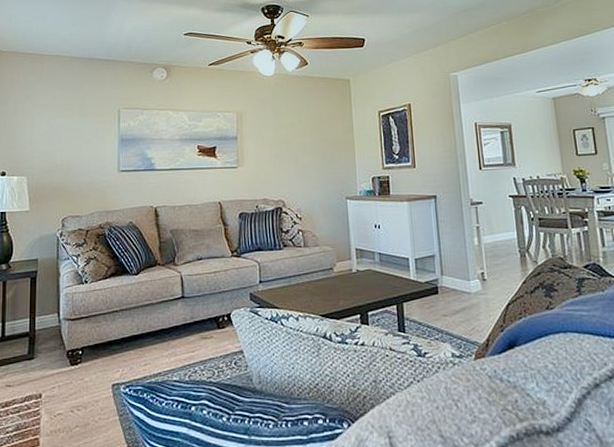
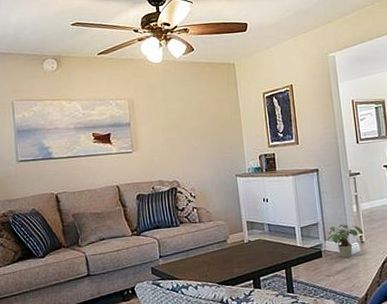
potted plant: none [444,257,486,296] -> present [327,223,364,258]

